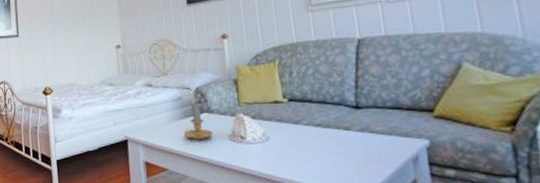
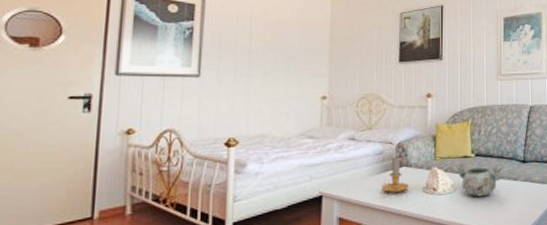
decorative bowl: none [264,109,327,148] -> present [455,163,502,197]

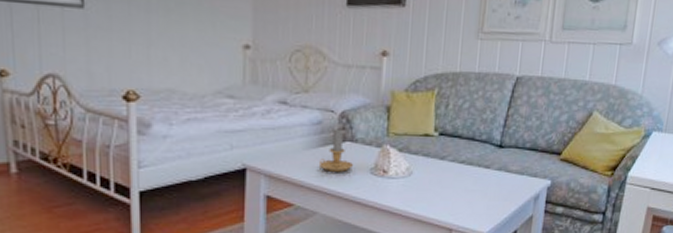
decorative bowl: present [455,163,502,197] -> none [413,142,472,185]

